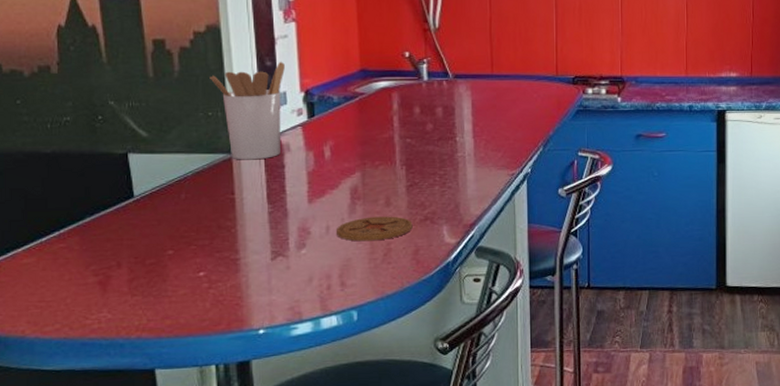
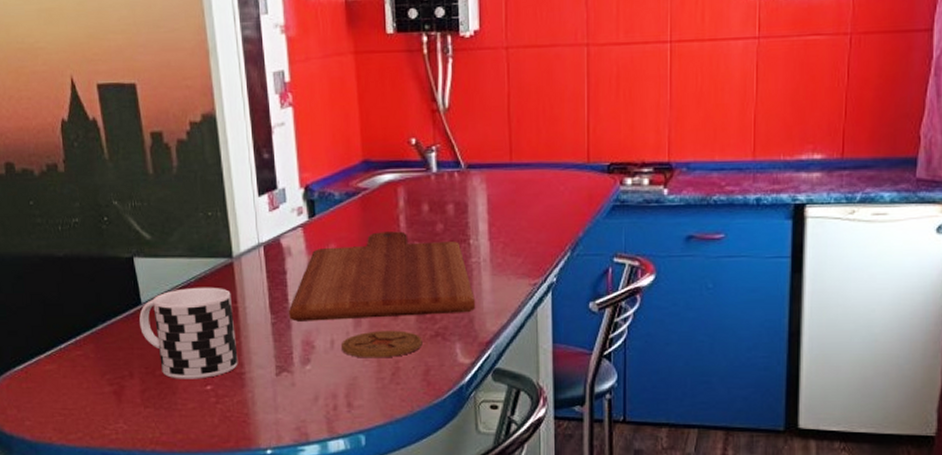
cup: none [131,180,233,267] -> present [139,287,238,379]
utensil holder: present [210,61,285,160] -> none [207,153,283,265]
cutting board: none [286,130,460,210] -> present [289,231,475,322]

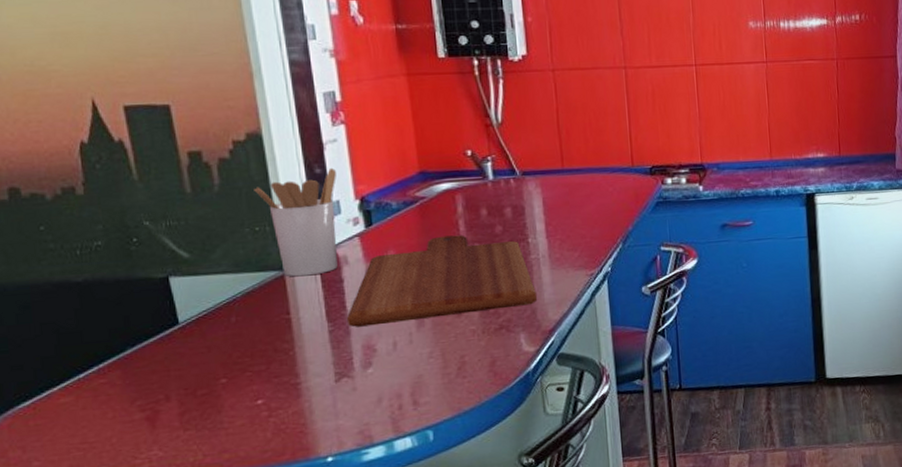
cup: present [139,287,238,379] -> none [176,300,293,397]
utensil holder: none [207,153,283,265] -> present [254,167,338,277]
coaster: present [340,330,423,358] -> none [403,326,487,356]

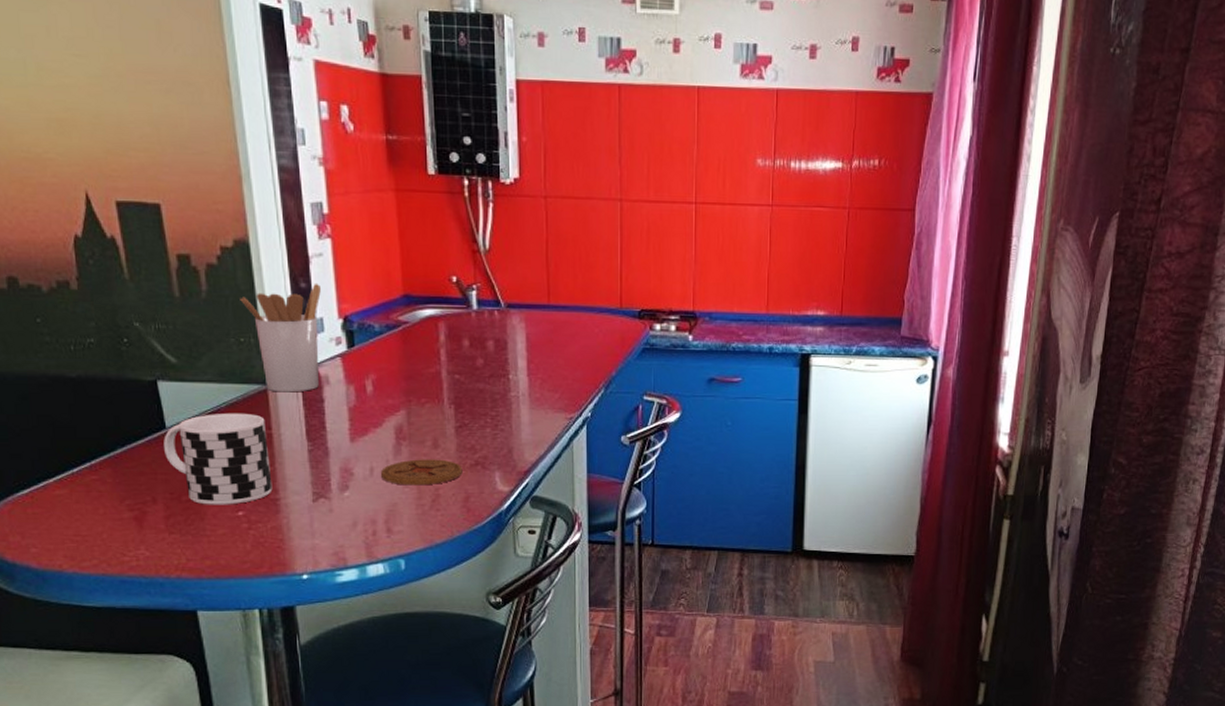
cup: none [176,300,293,397] -> present [163,412,273,505]
cutting board: present [347,235,537,328] -> none [327,364,514,449]
coaster: none [403,326,487,356] -> present [380,459,463,486]

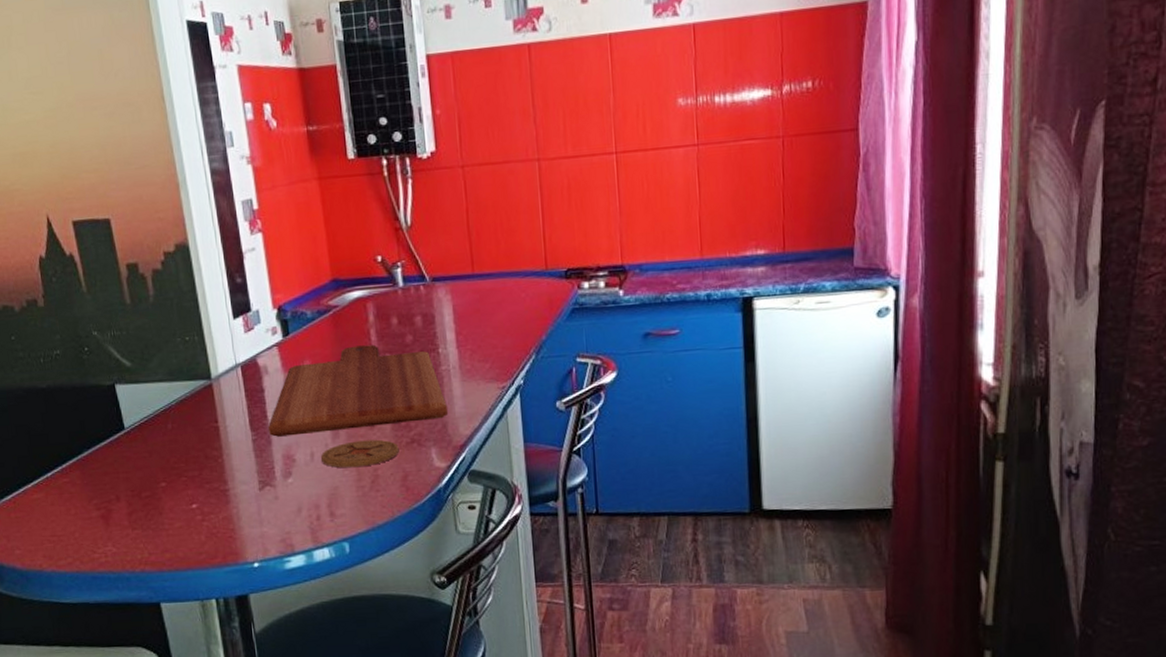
cup: present [163,412,273,505] -> none [123,408,222,500]
utensil holder: present [240,283,321,393] -> none [183,276,259,386]
cutting board: none [327,364,514,449] -> present [268,344,448,437]

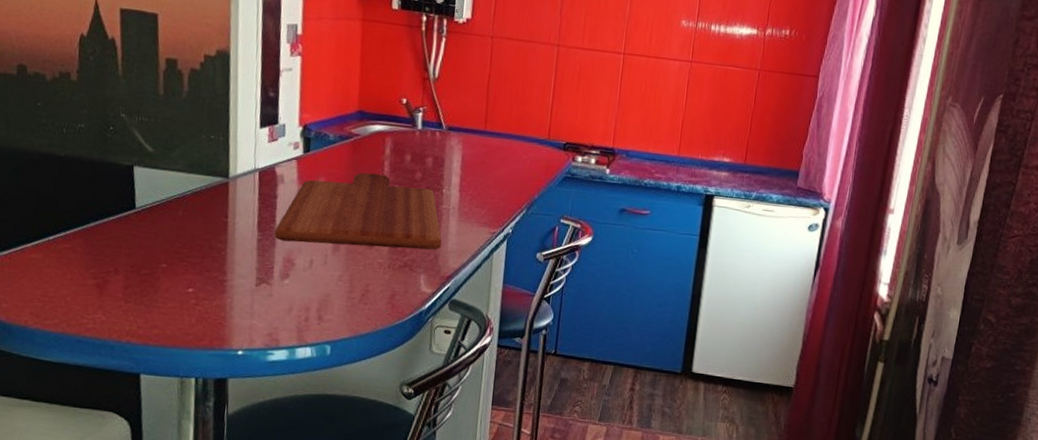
coaster: present [320,439,399,468] -> none [318,256,392,281]

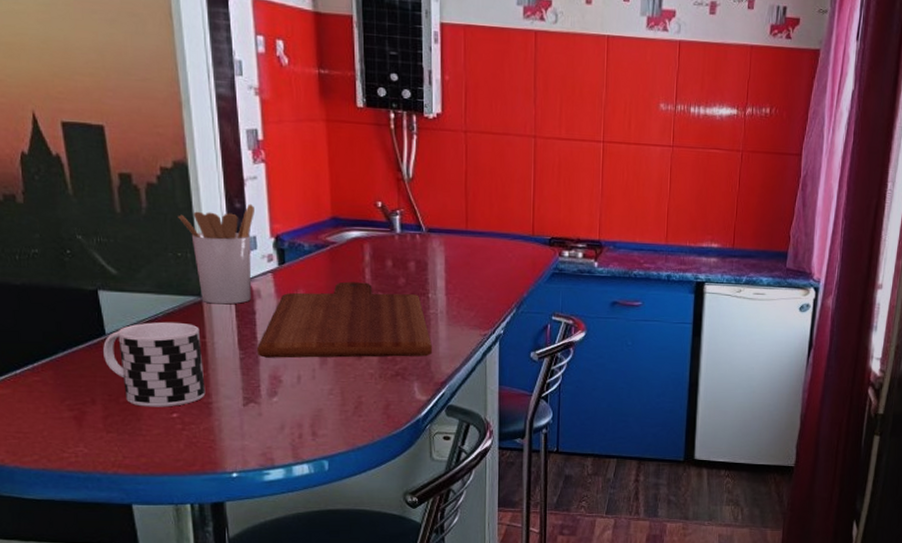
cup: none [131,199,223,282] -> present [103,321,206,407]
utensil holder: none [215,93,287,187] -> present [178,203,254,305]

